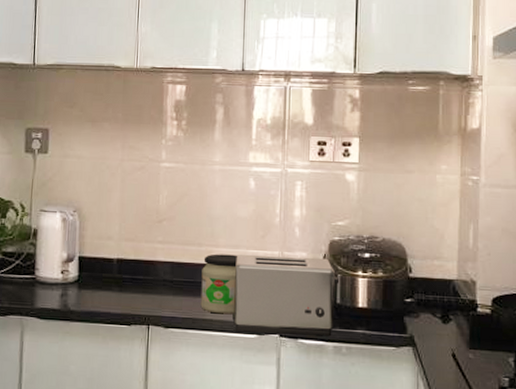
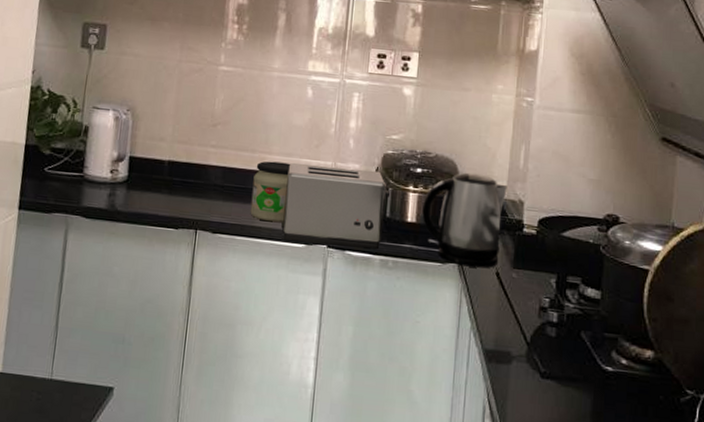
kettle: none [373,255,458,350] -> present [422,172,507,268]

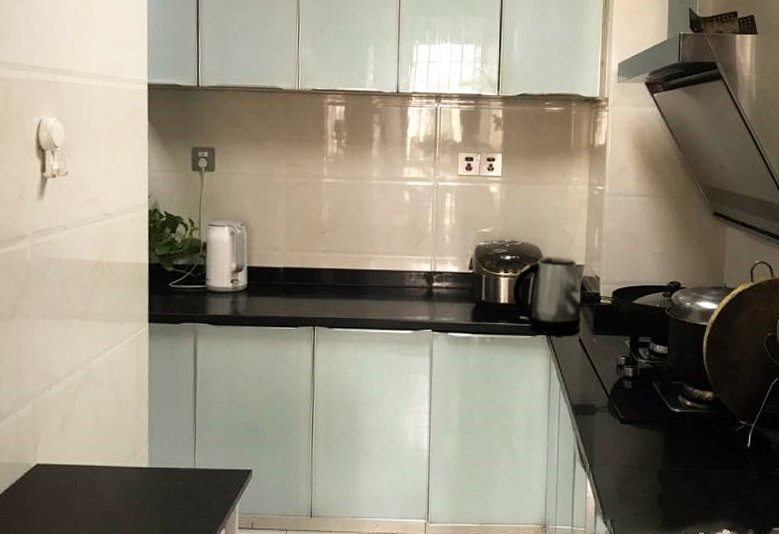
jar: present [250,161,290,223] -> none [361,260,394,314]
toaster: present [281,162,391,250] -> none [390,259,485,331]

